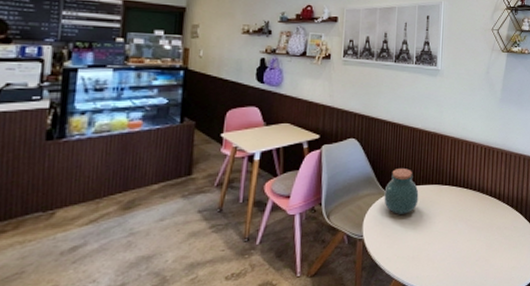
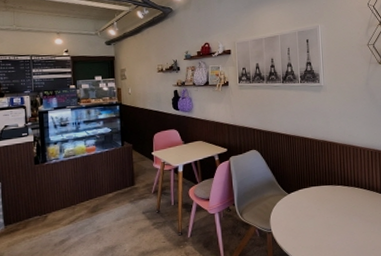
jar: present [384,167,419,214] -> none [285,172,316,211]

